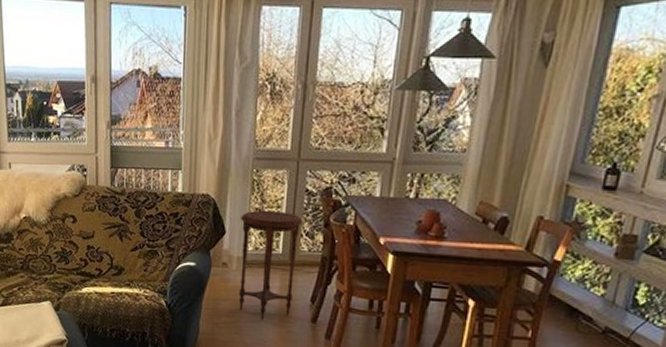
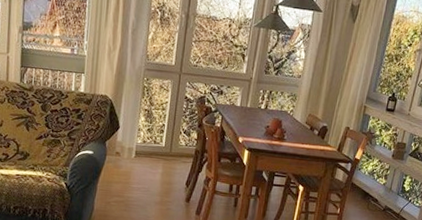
side table: present [238,210,303,320] -> none [128,111,182,200]

